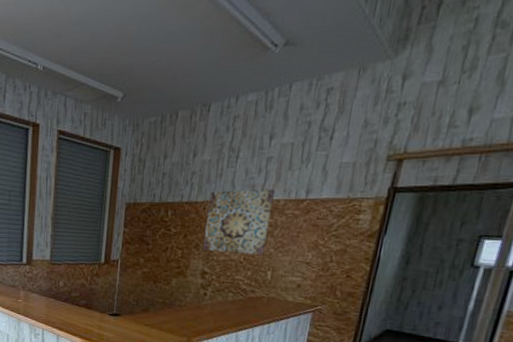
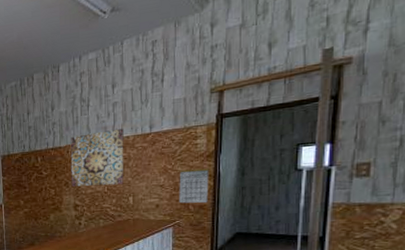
calendar: none [325,247,368,291] -> present [179,168,209,204]

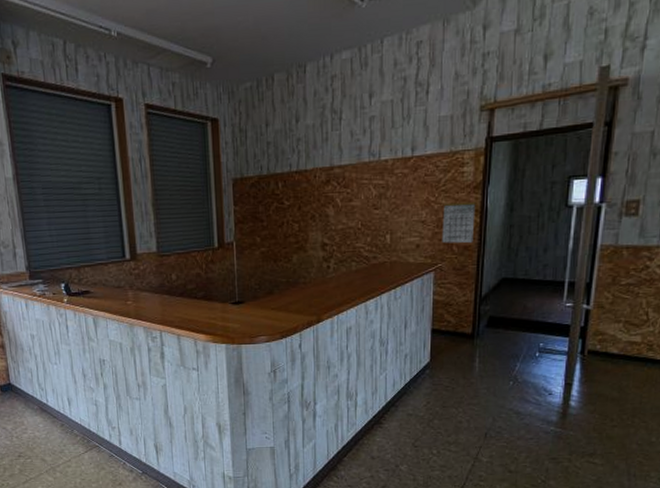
wall art: present [70,128,124,187] -> none [318,149,382,221]

